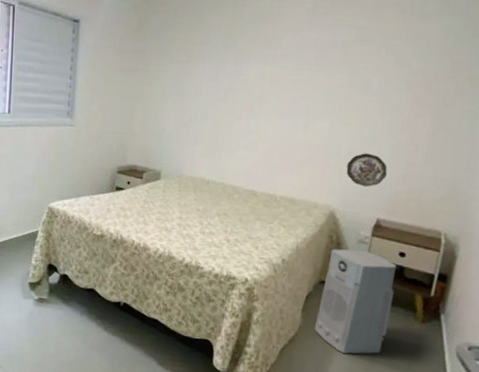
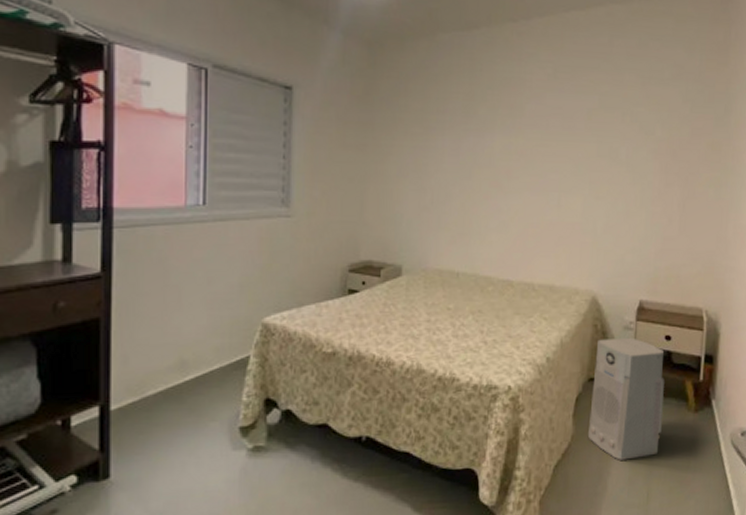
decorative plate: present [346,153,388,187] -> none [604,229,644,266]

